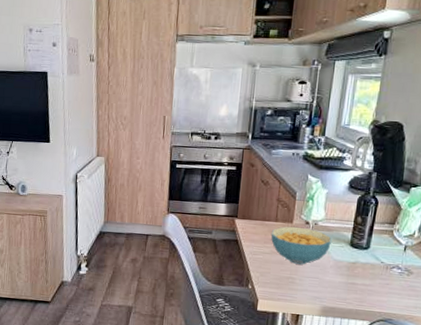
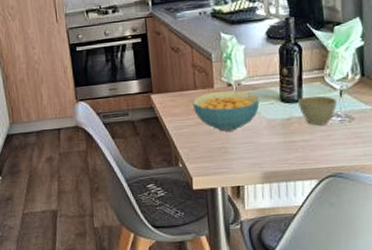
cup: none [365,245,400,274] -> present [298,95,337,126]

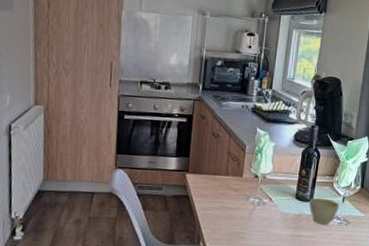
cereal bowl: present [192,90,260,132] -> none [221,180,279,219]

